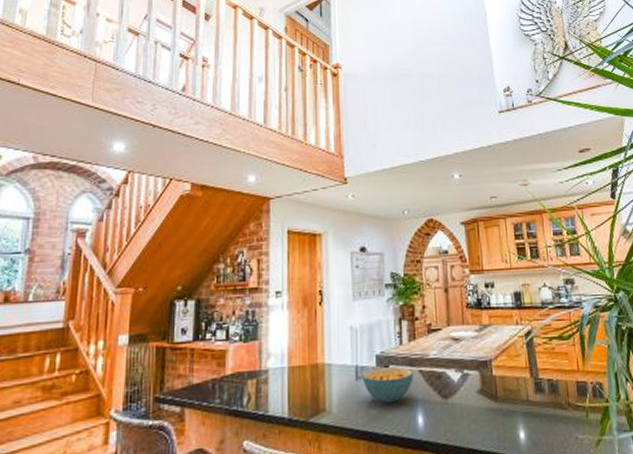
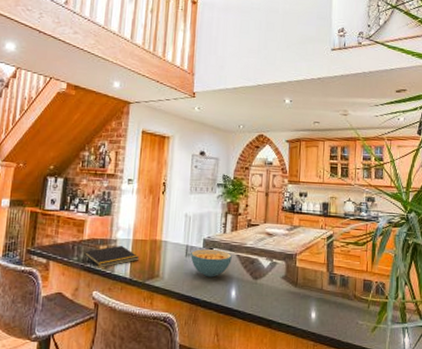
notepad: none [227,376,299,408] -> present [83,245,140,267]

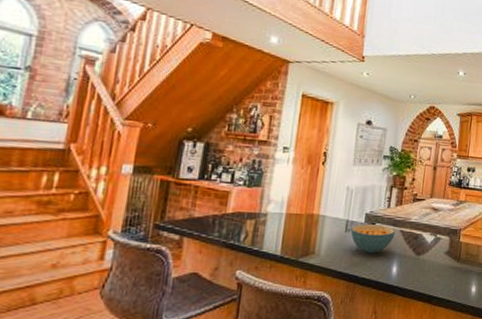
notepad: present [83,245,140,267] -> none [225,219,293,244]

